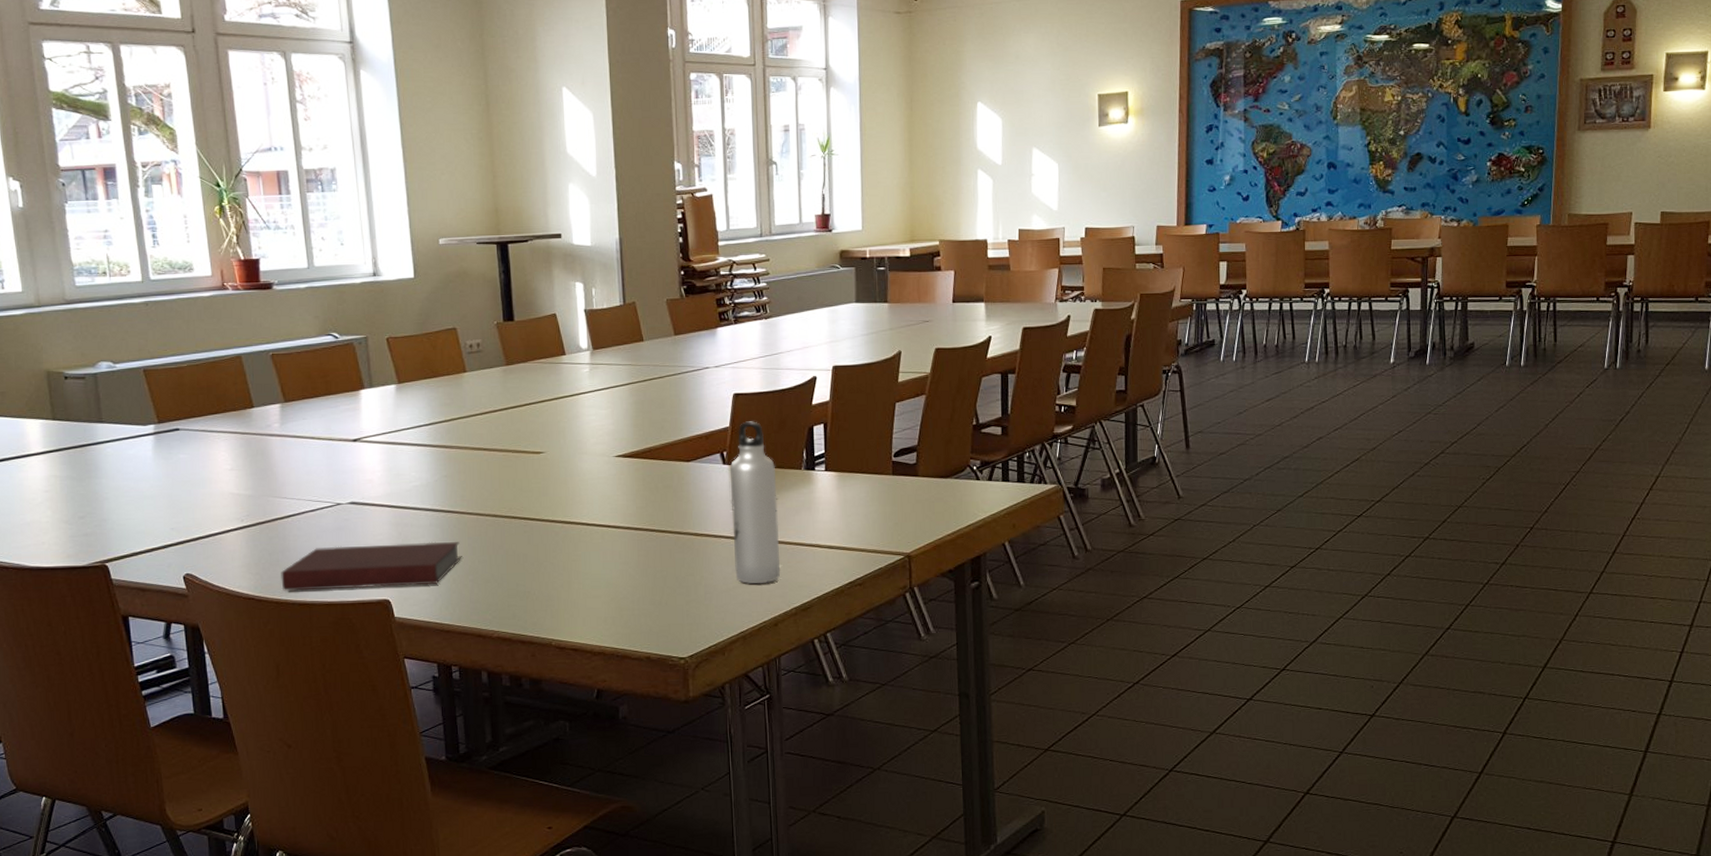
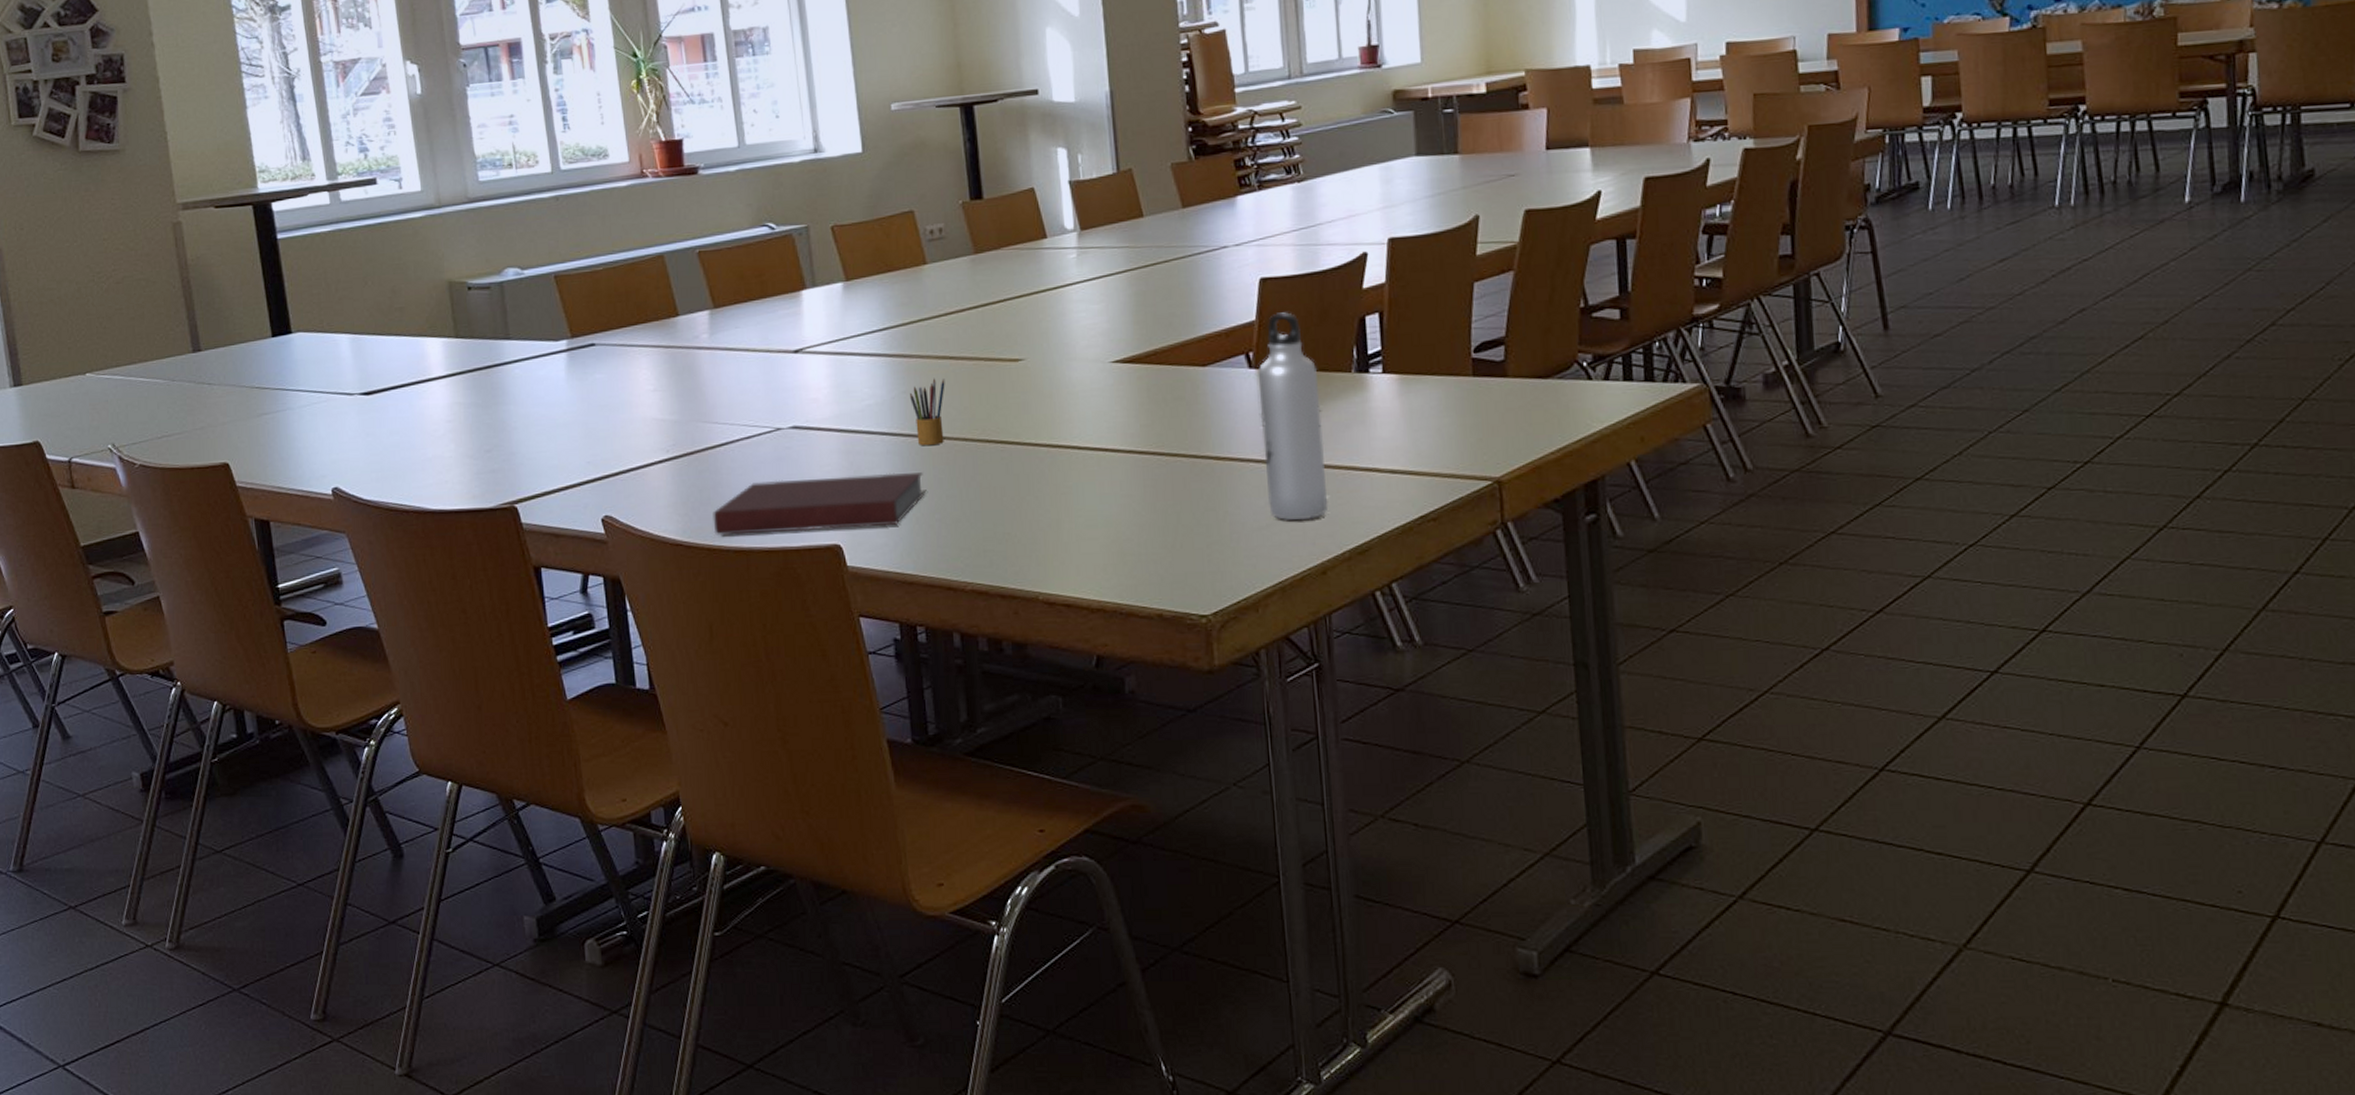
pencil box: none [450,465,480,521] -> present [910,378,945,446]

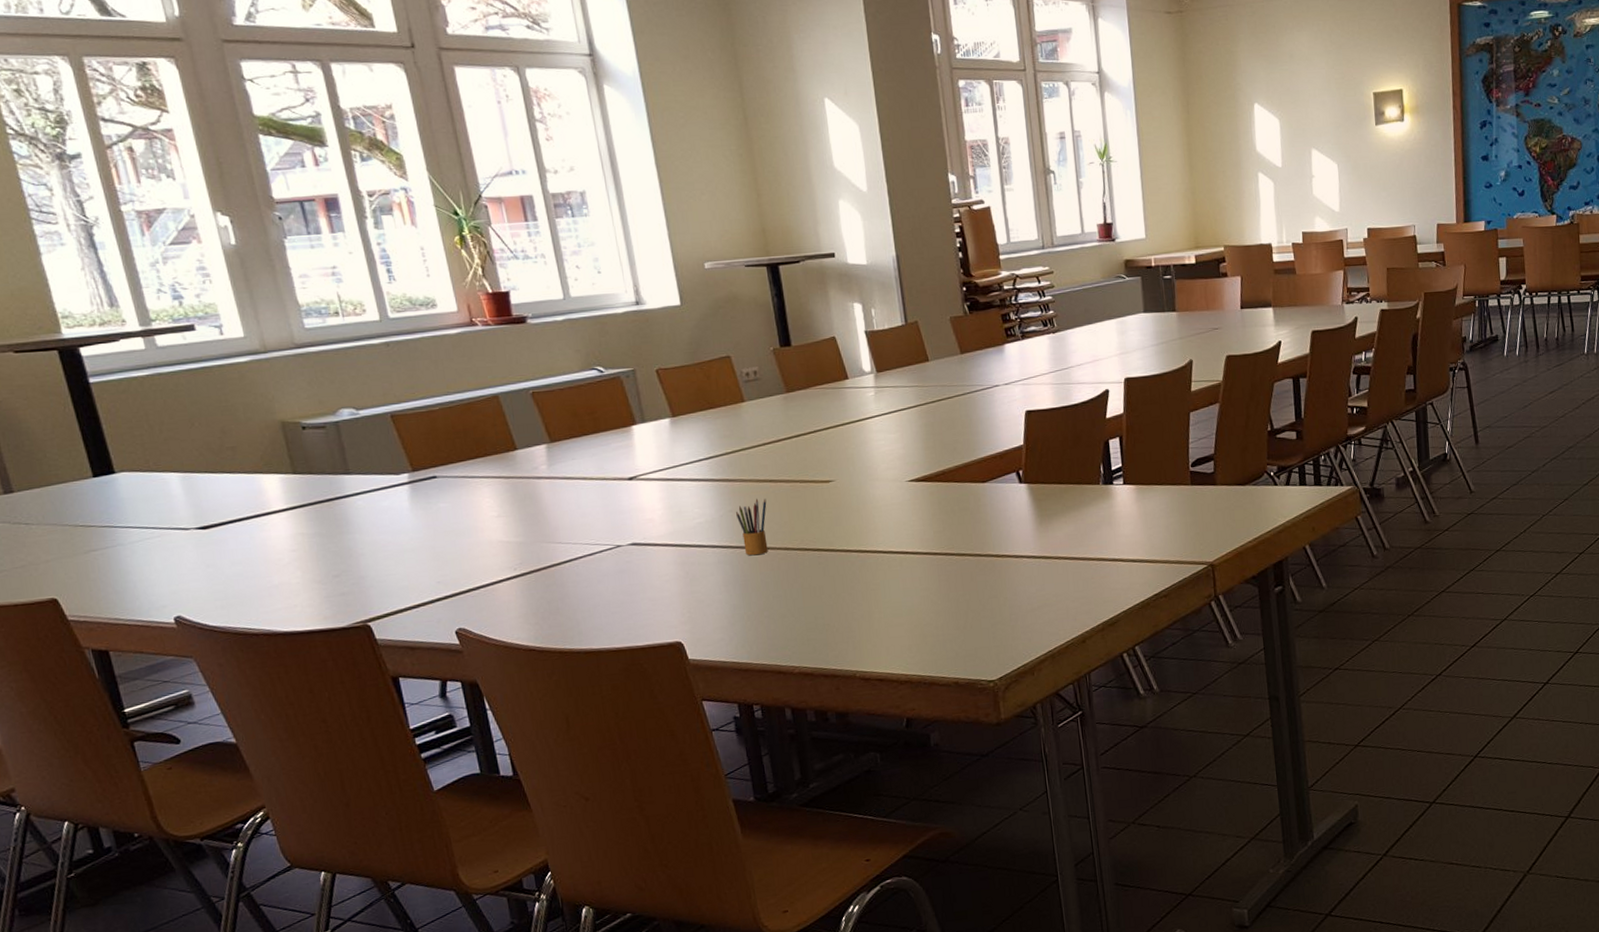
notebook: present [713,472,925,536] -> none [562,578,755,640]
water bottle: present [1259,312,1327,521] -> none [1027,438,1085,603]

